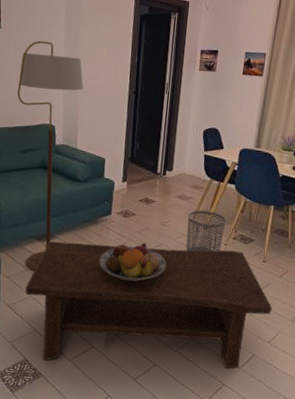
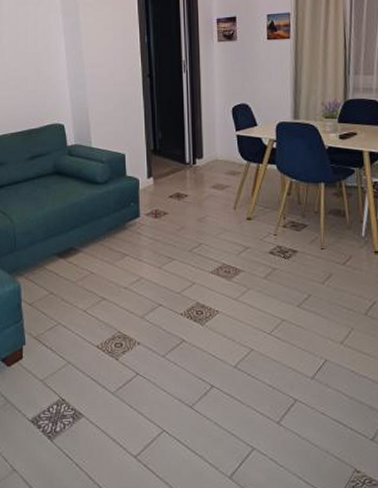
floor lamp: present [17,40,84,272] -> none [17,32,91,294]
coffee table: present [25,241,273,369] -> none [51,241,340,398]
fruit bowl: present [99,242,166,281] -> none [133,244,210,291]
waste bin: present [185,210,226,252] -> none [228,198,272,248]

